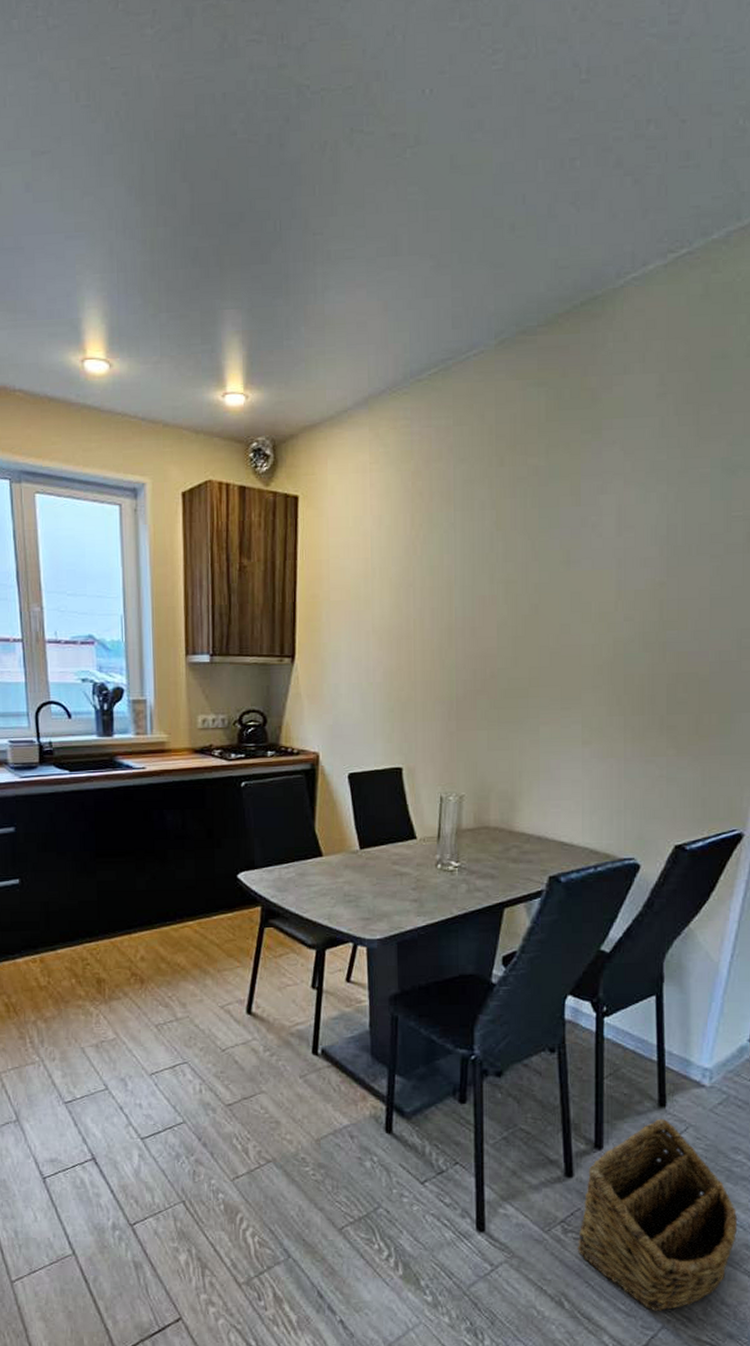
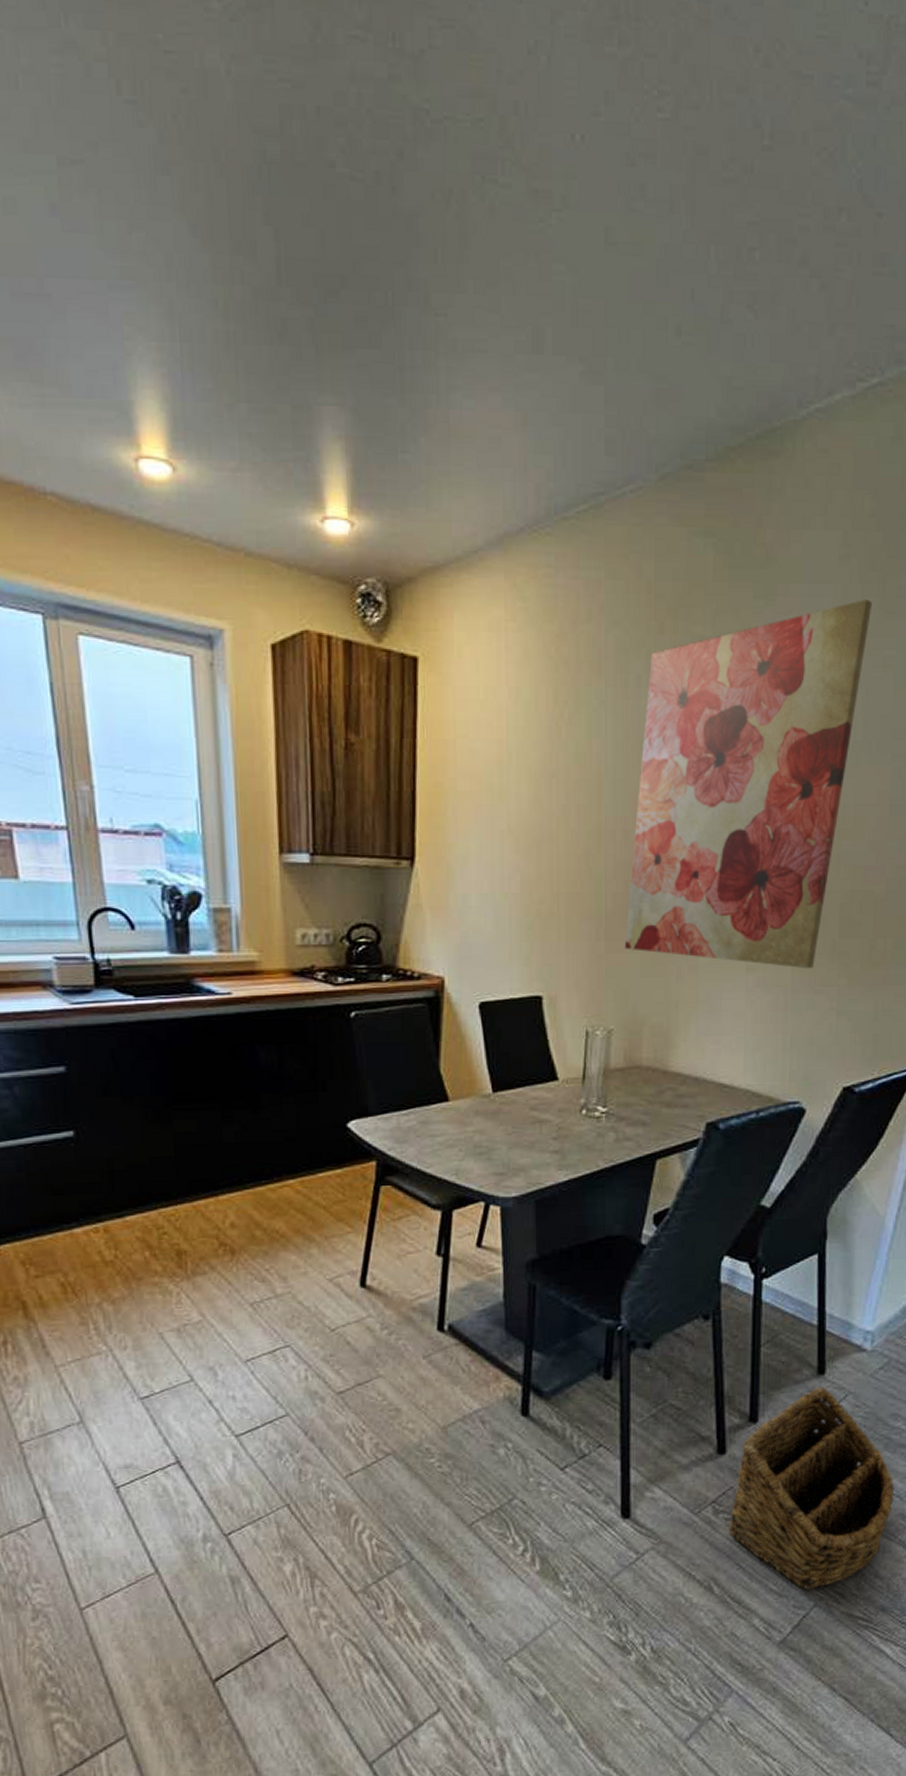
wall art: none [473,428,689,742] -> present [624,599,873,969]

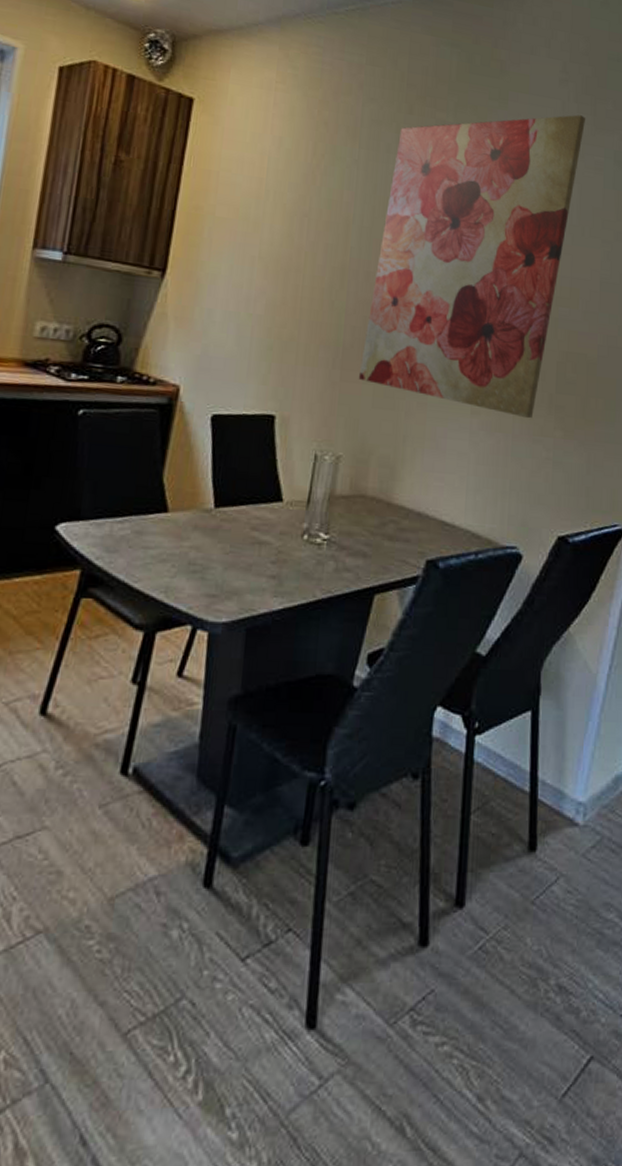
basket: present [728,1386,895,1589] -> none [426,866,608,1132]

